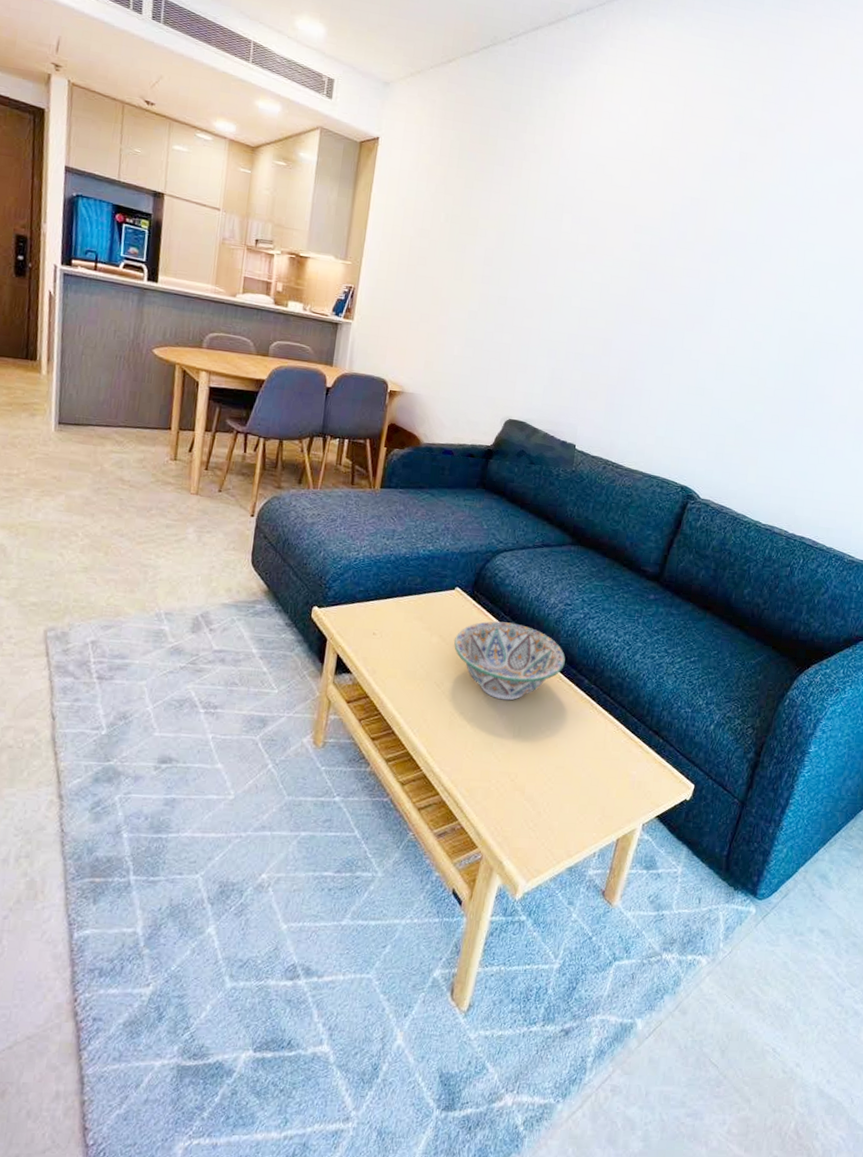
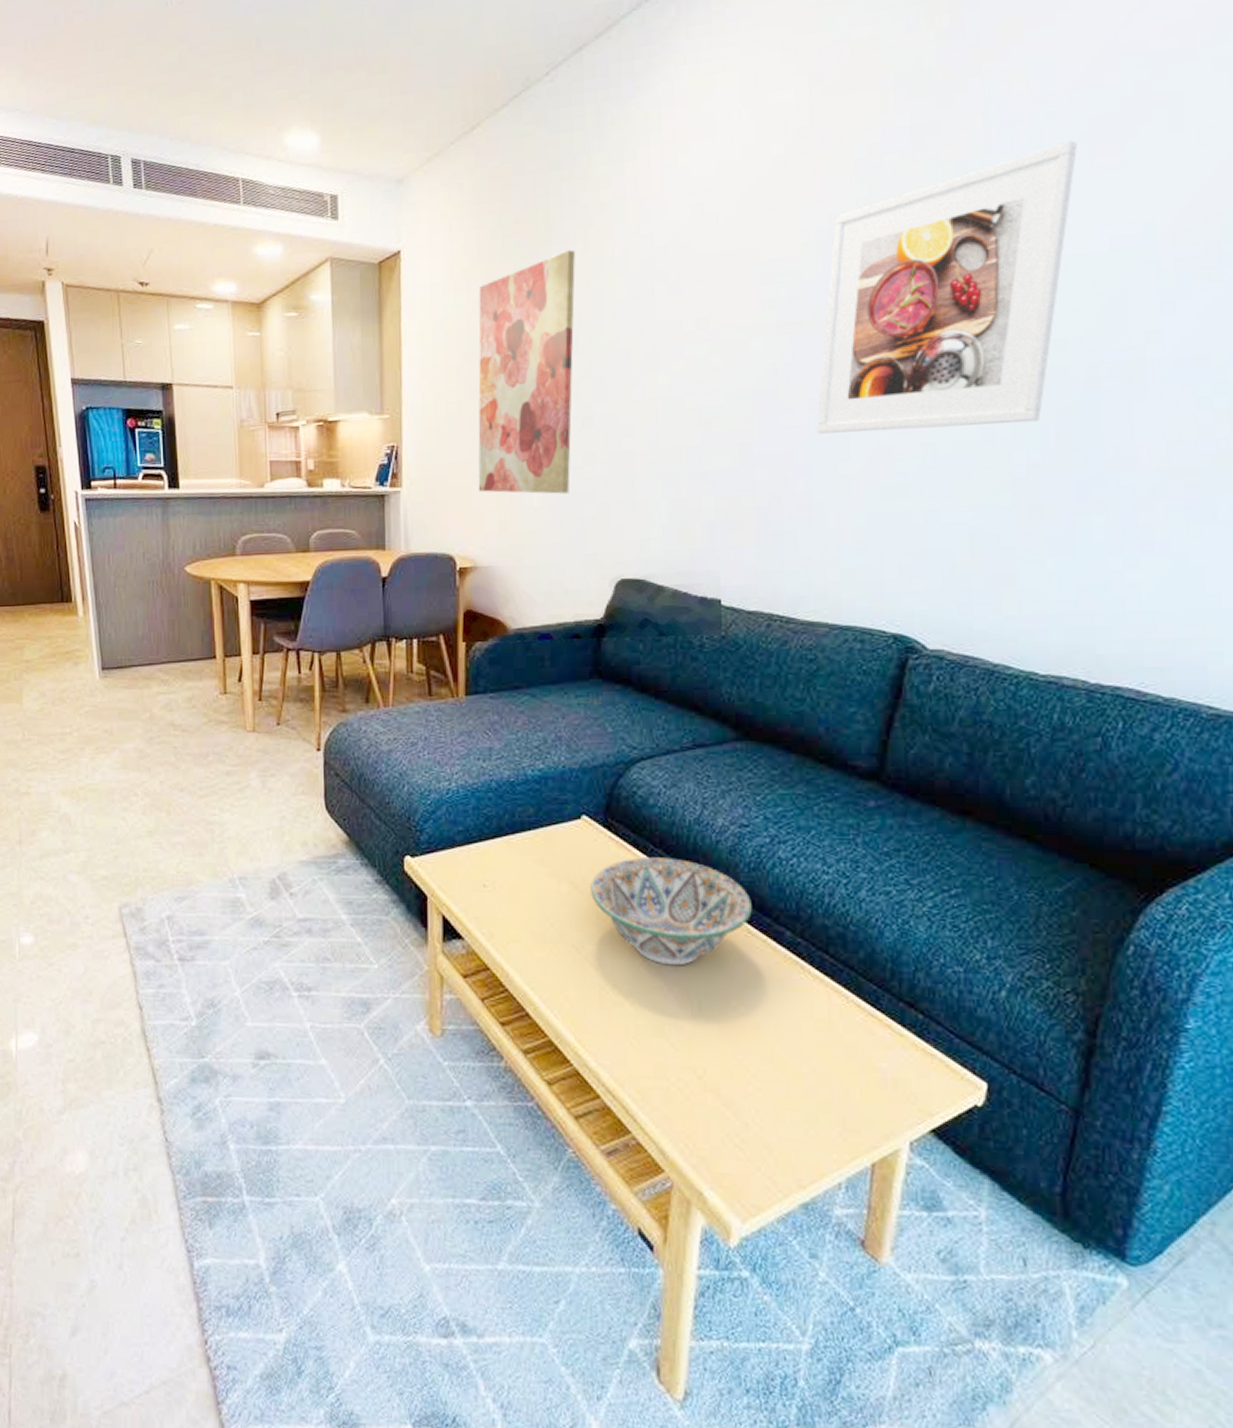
wall art: none [413,172,511,350] -> present [478,249,575,494]
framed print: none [654,189,830,363] -> present [816,140,1077,434]

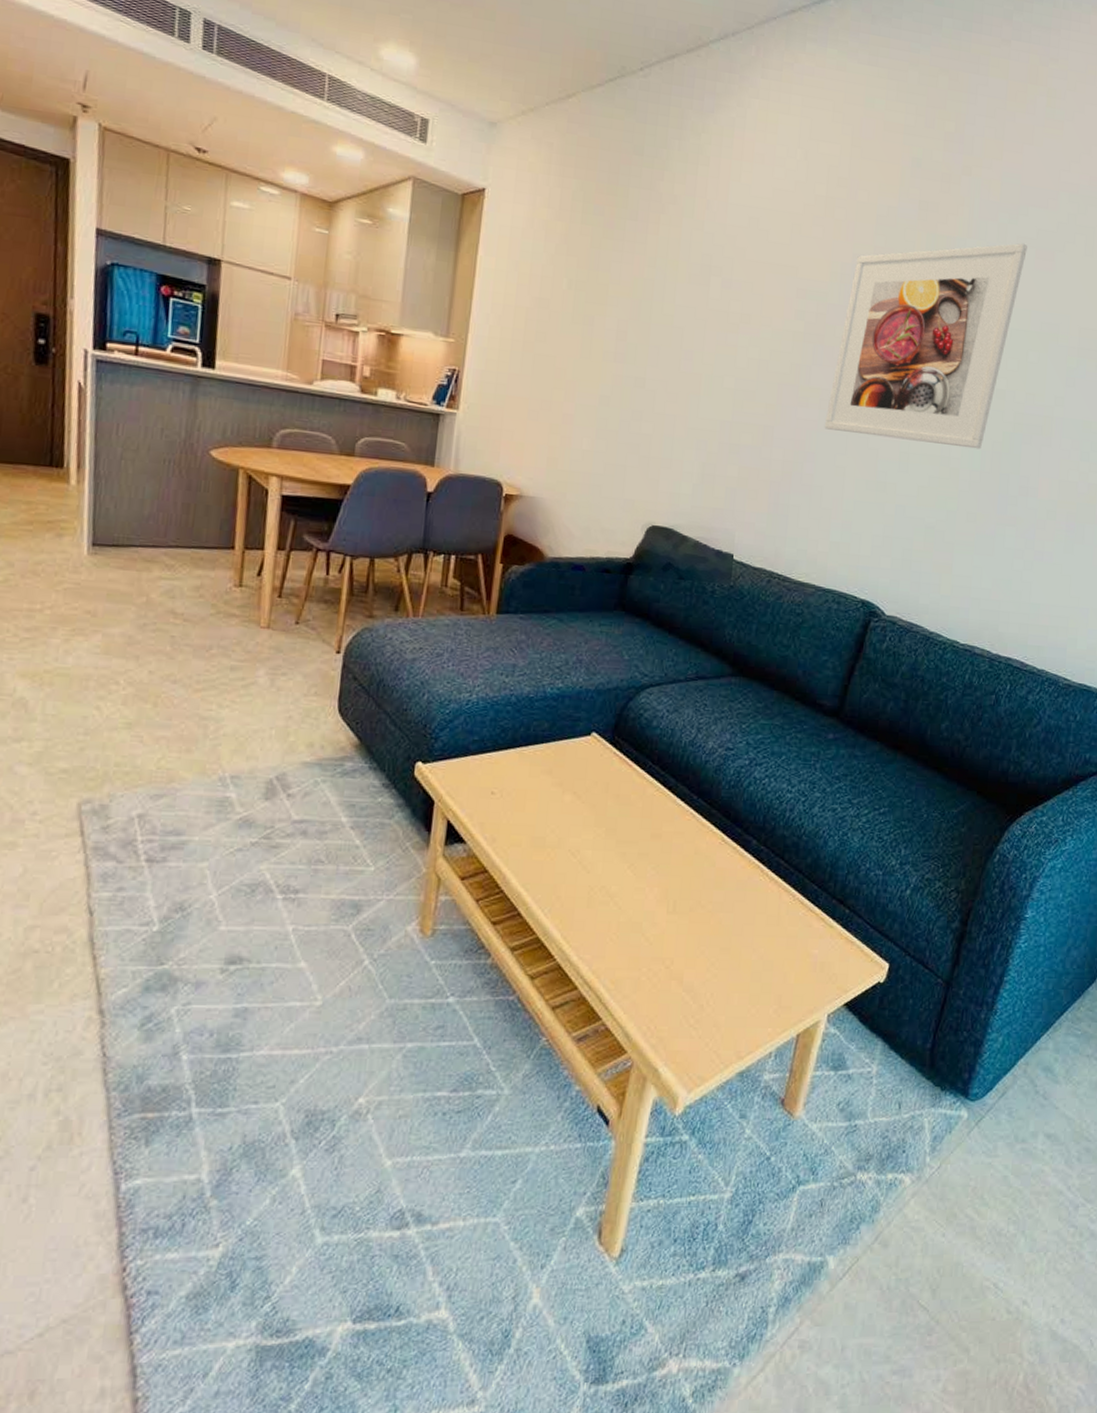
wall art: present [478,249,575,494] -> none [532,227,647,443]
decorative bowl: present [591,857,752,966] -> none [591,772,728,869]

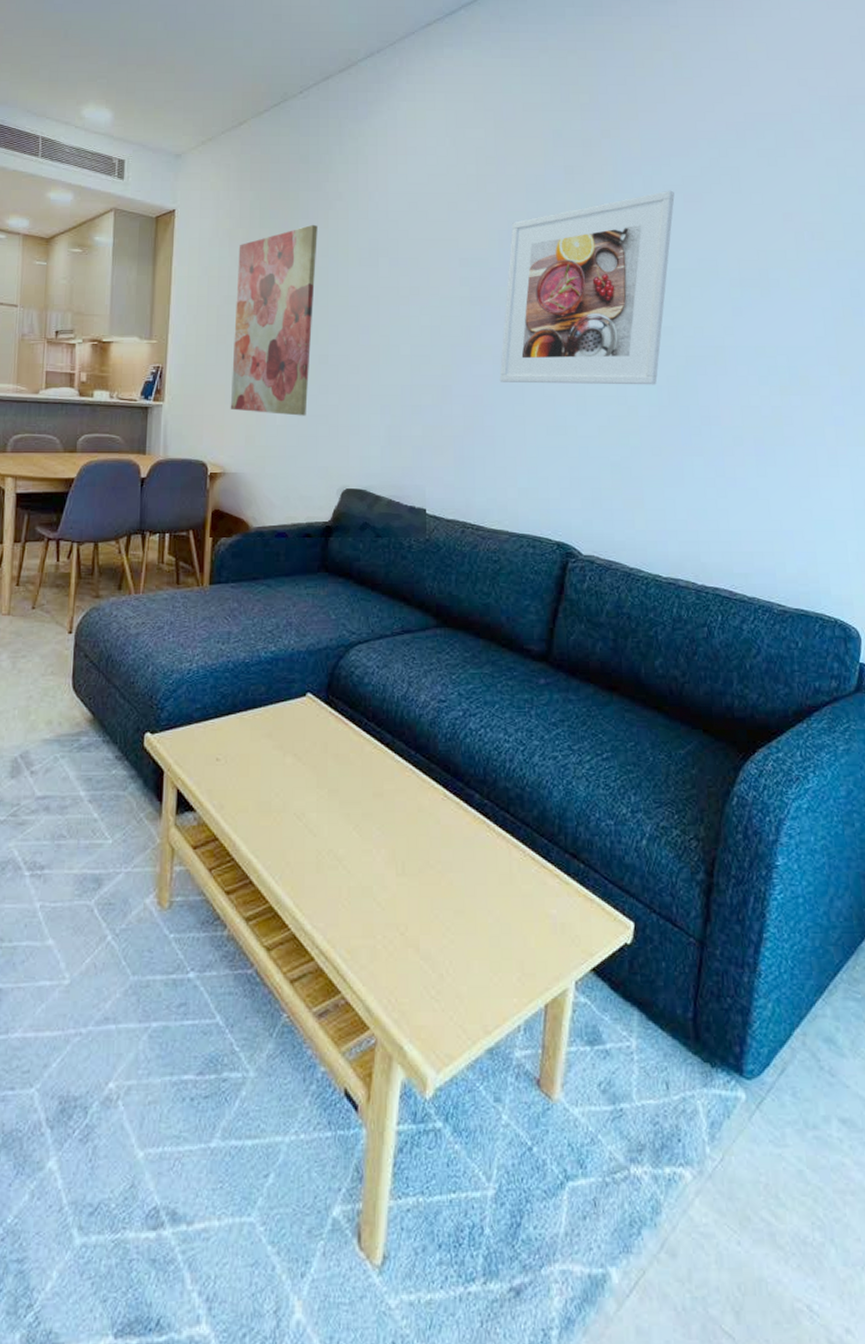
wall art: none [532,227,647,443] -> present [230,224,318,416]

